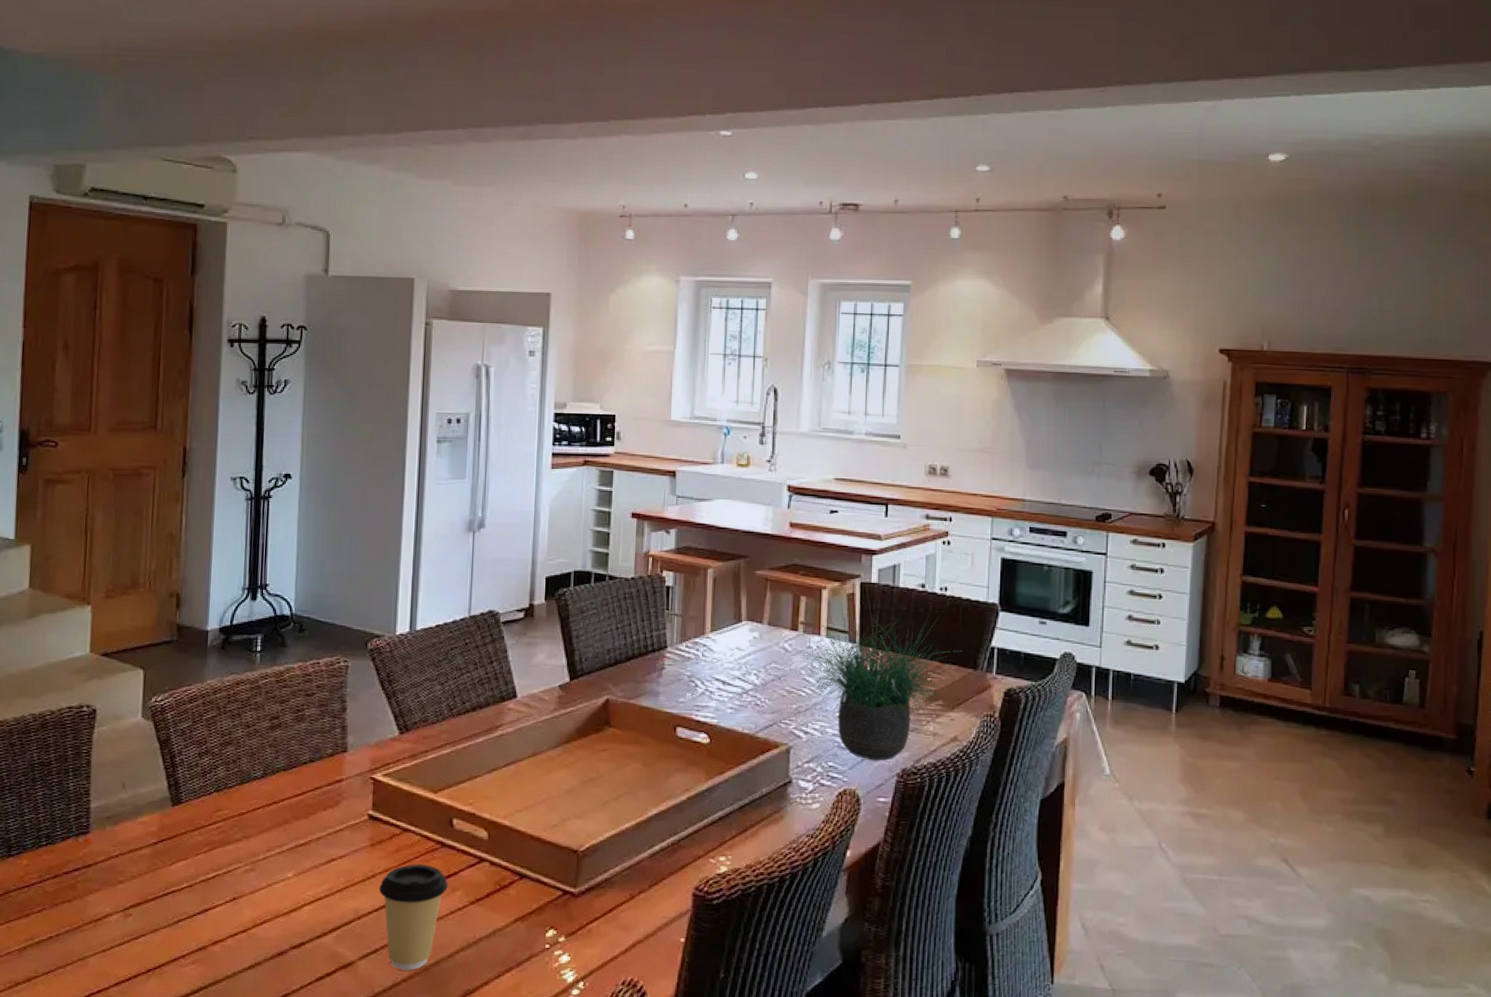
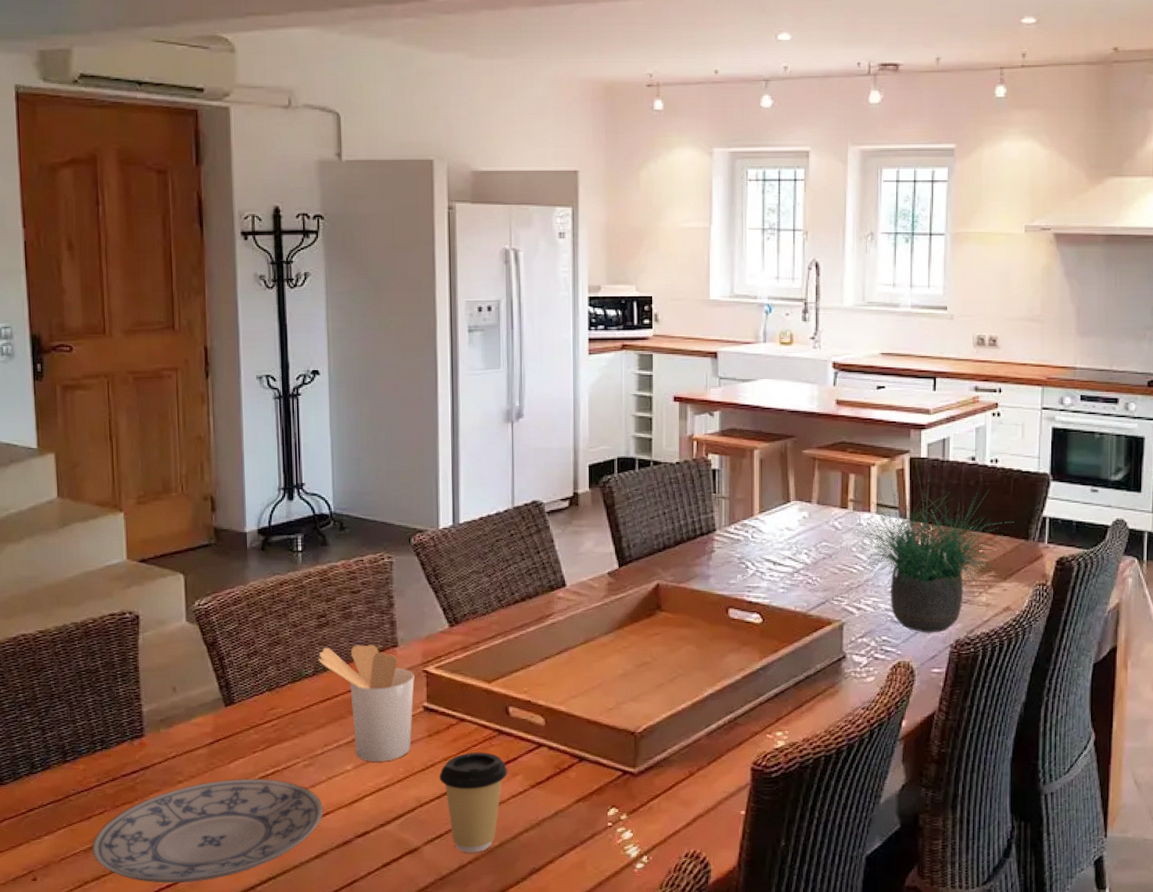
plate: none [26,881,262,989] -> present [92,778,324,883]
utensil holder: none [267,748,362,870] -> present [318,644,415,761]

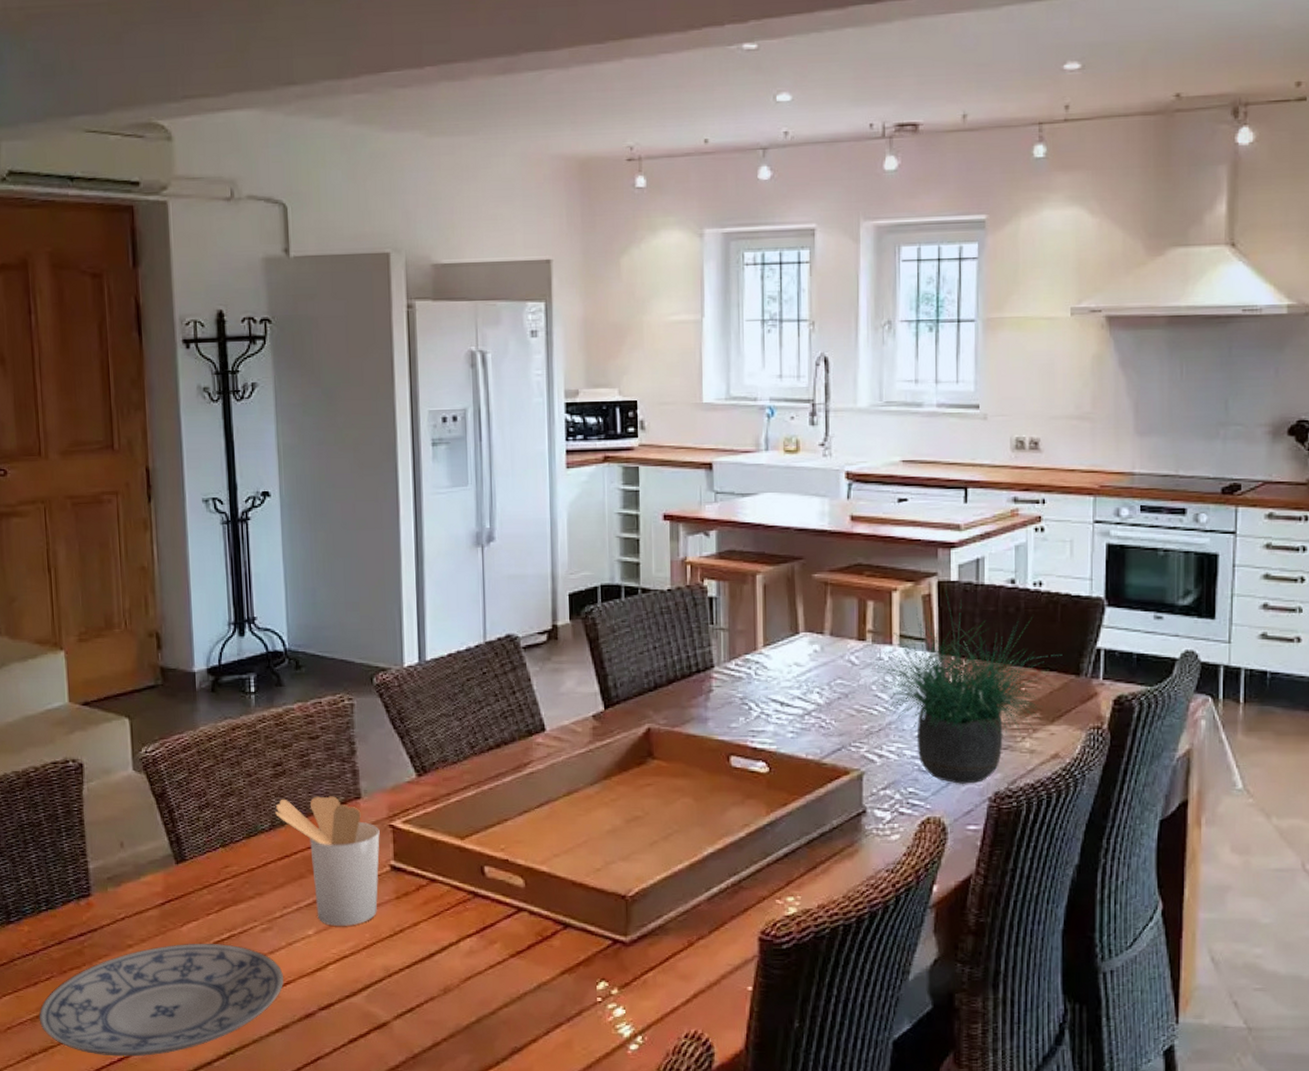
coffee cup: present [439,751,508,853] -> none [409,916,485,1029]

